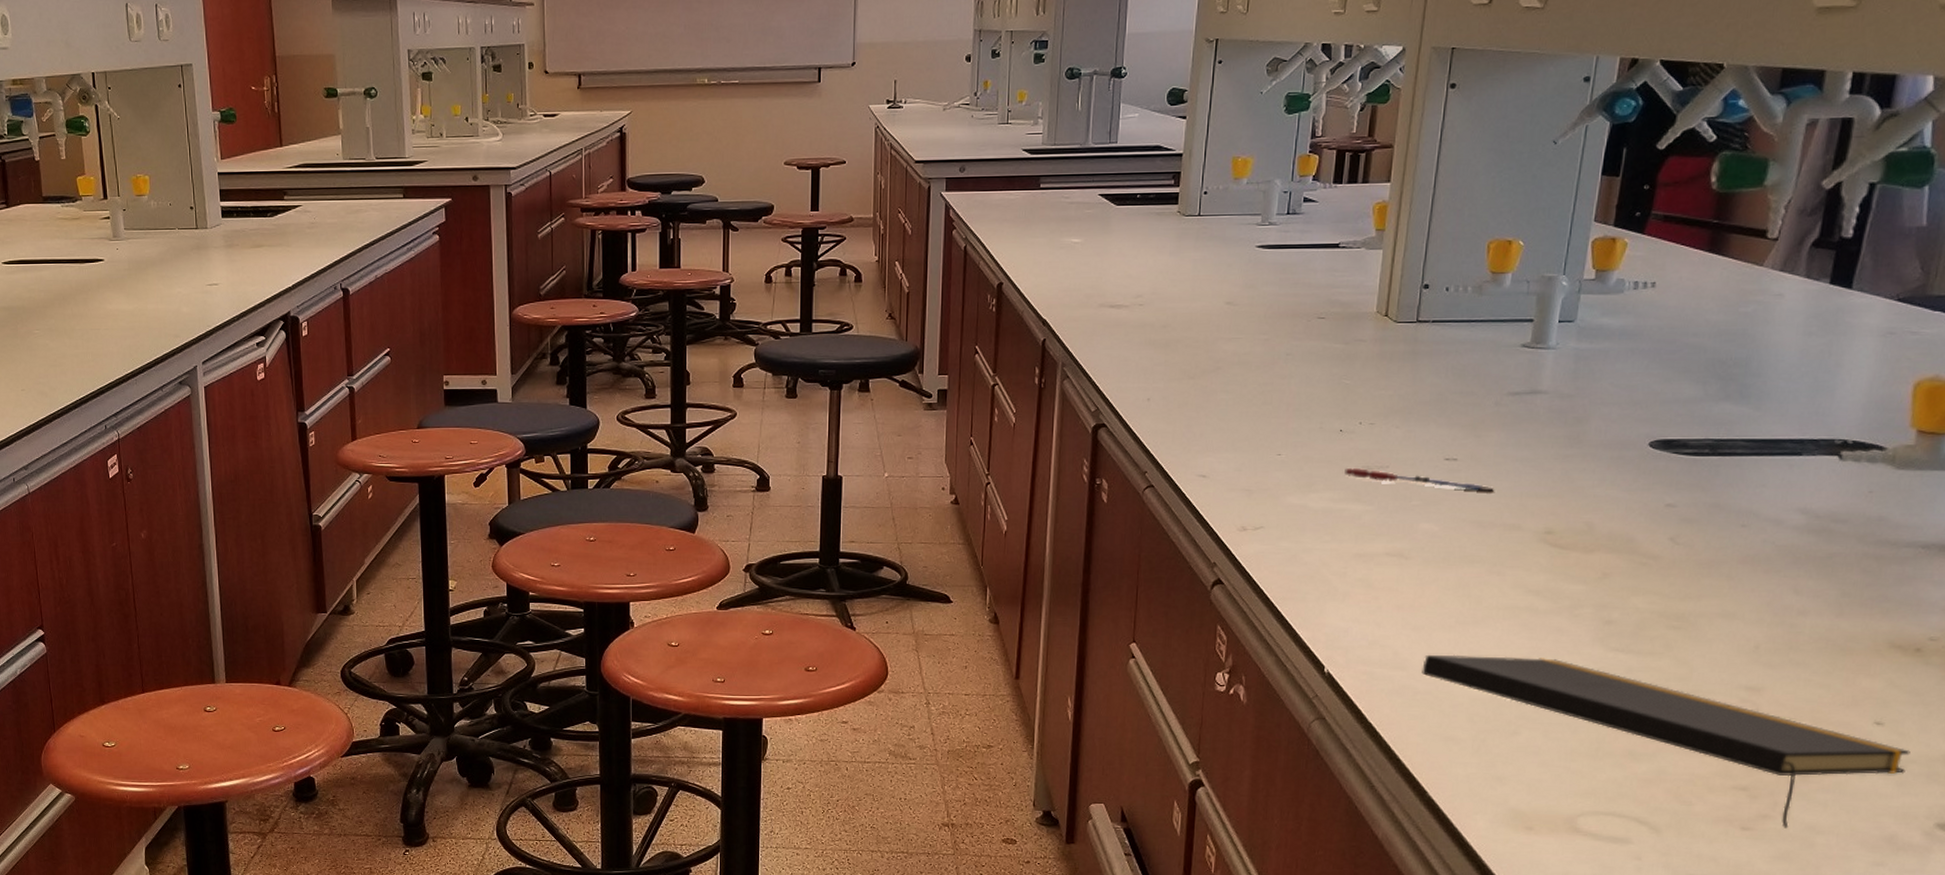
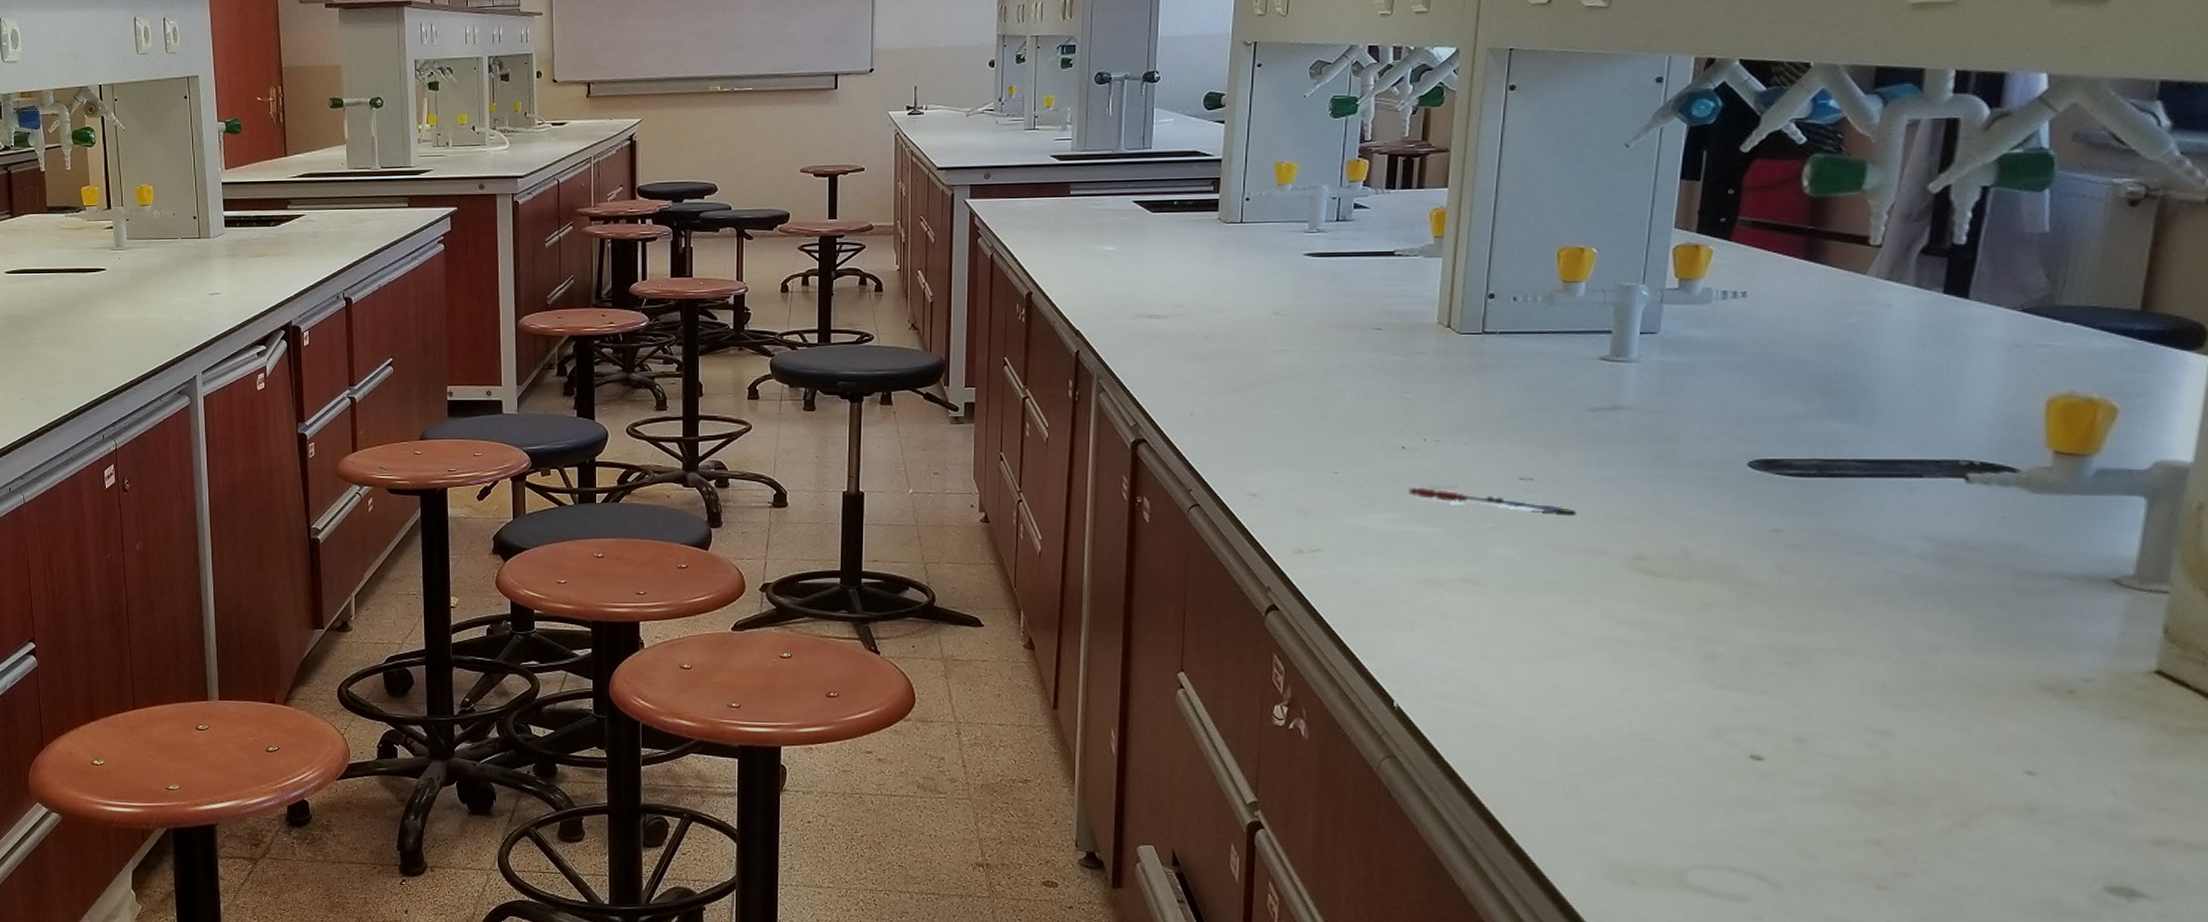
notepad: present [1422,654,1910,828] -> none [1503,689,2069,889]

